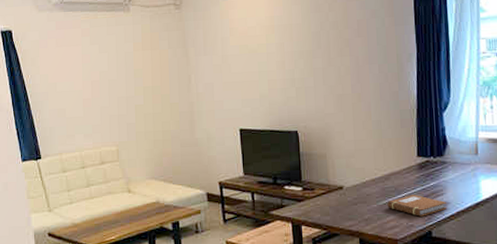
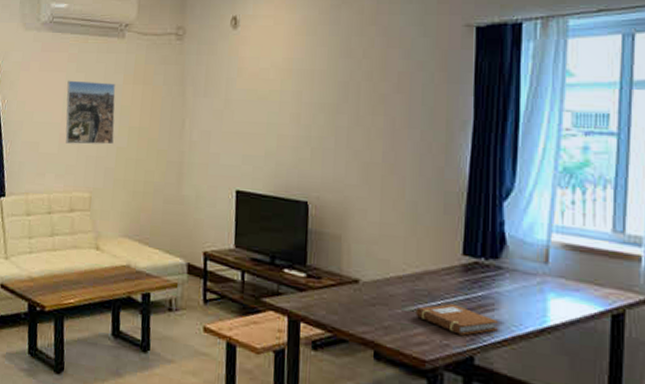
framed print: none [84,51,131,107] -> present [65,80,116,145]

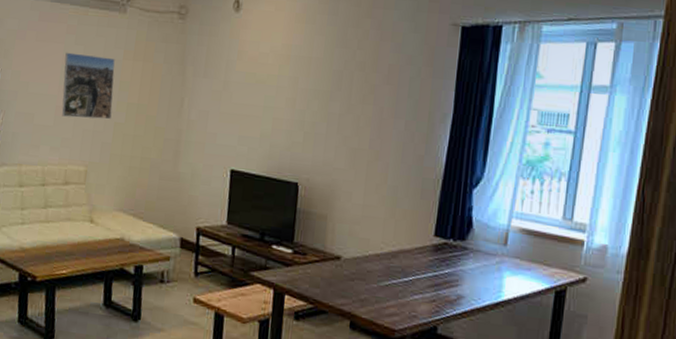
notebook: present [416,303,498,335] -> none [389,279,460,308]

